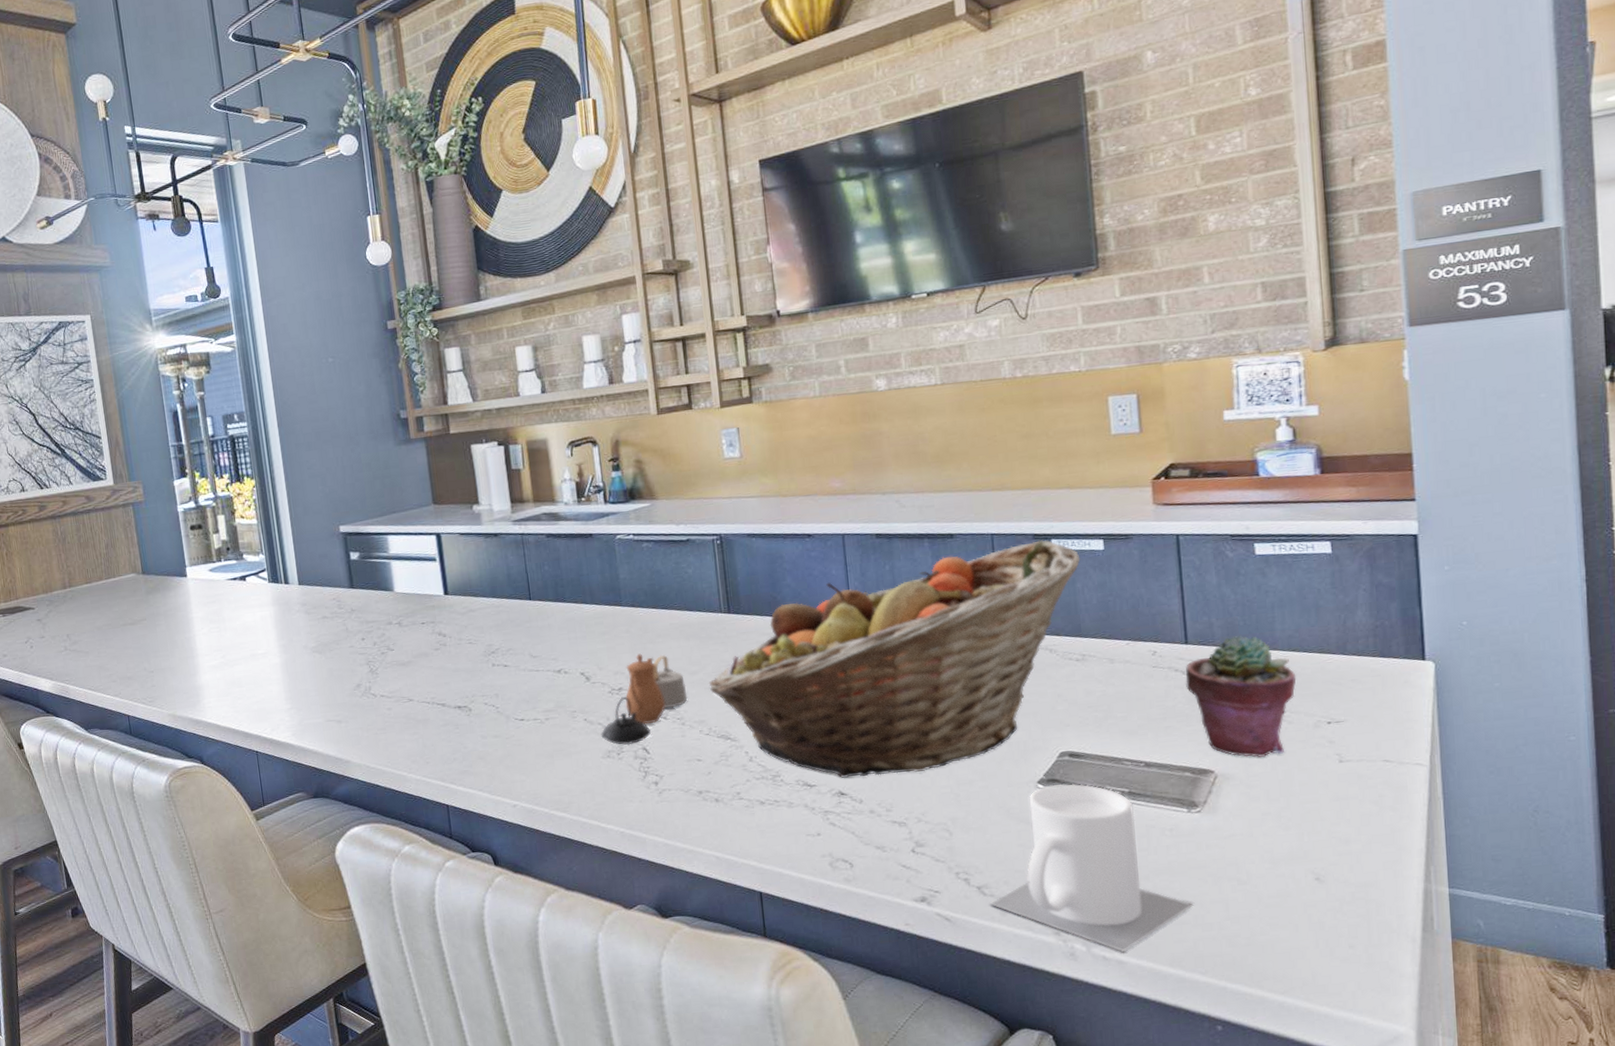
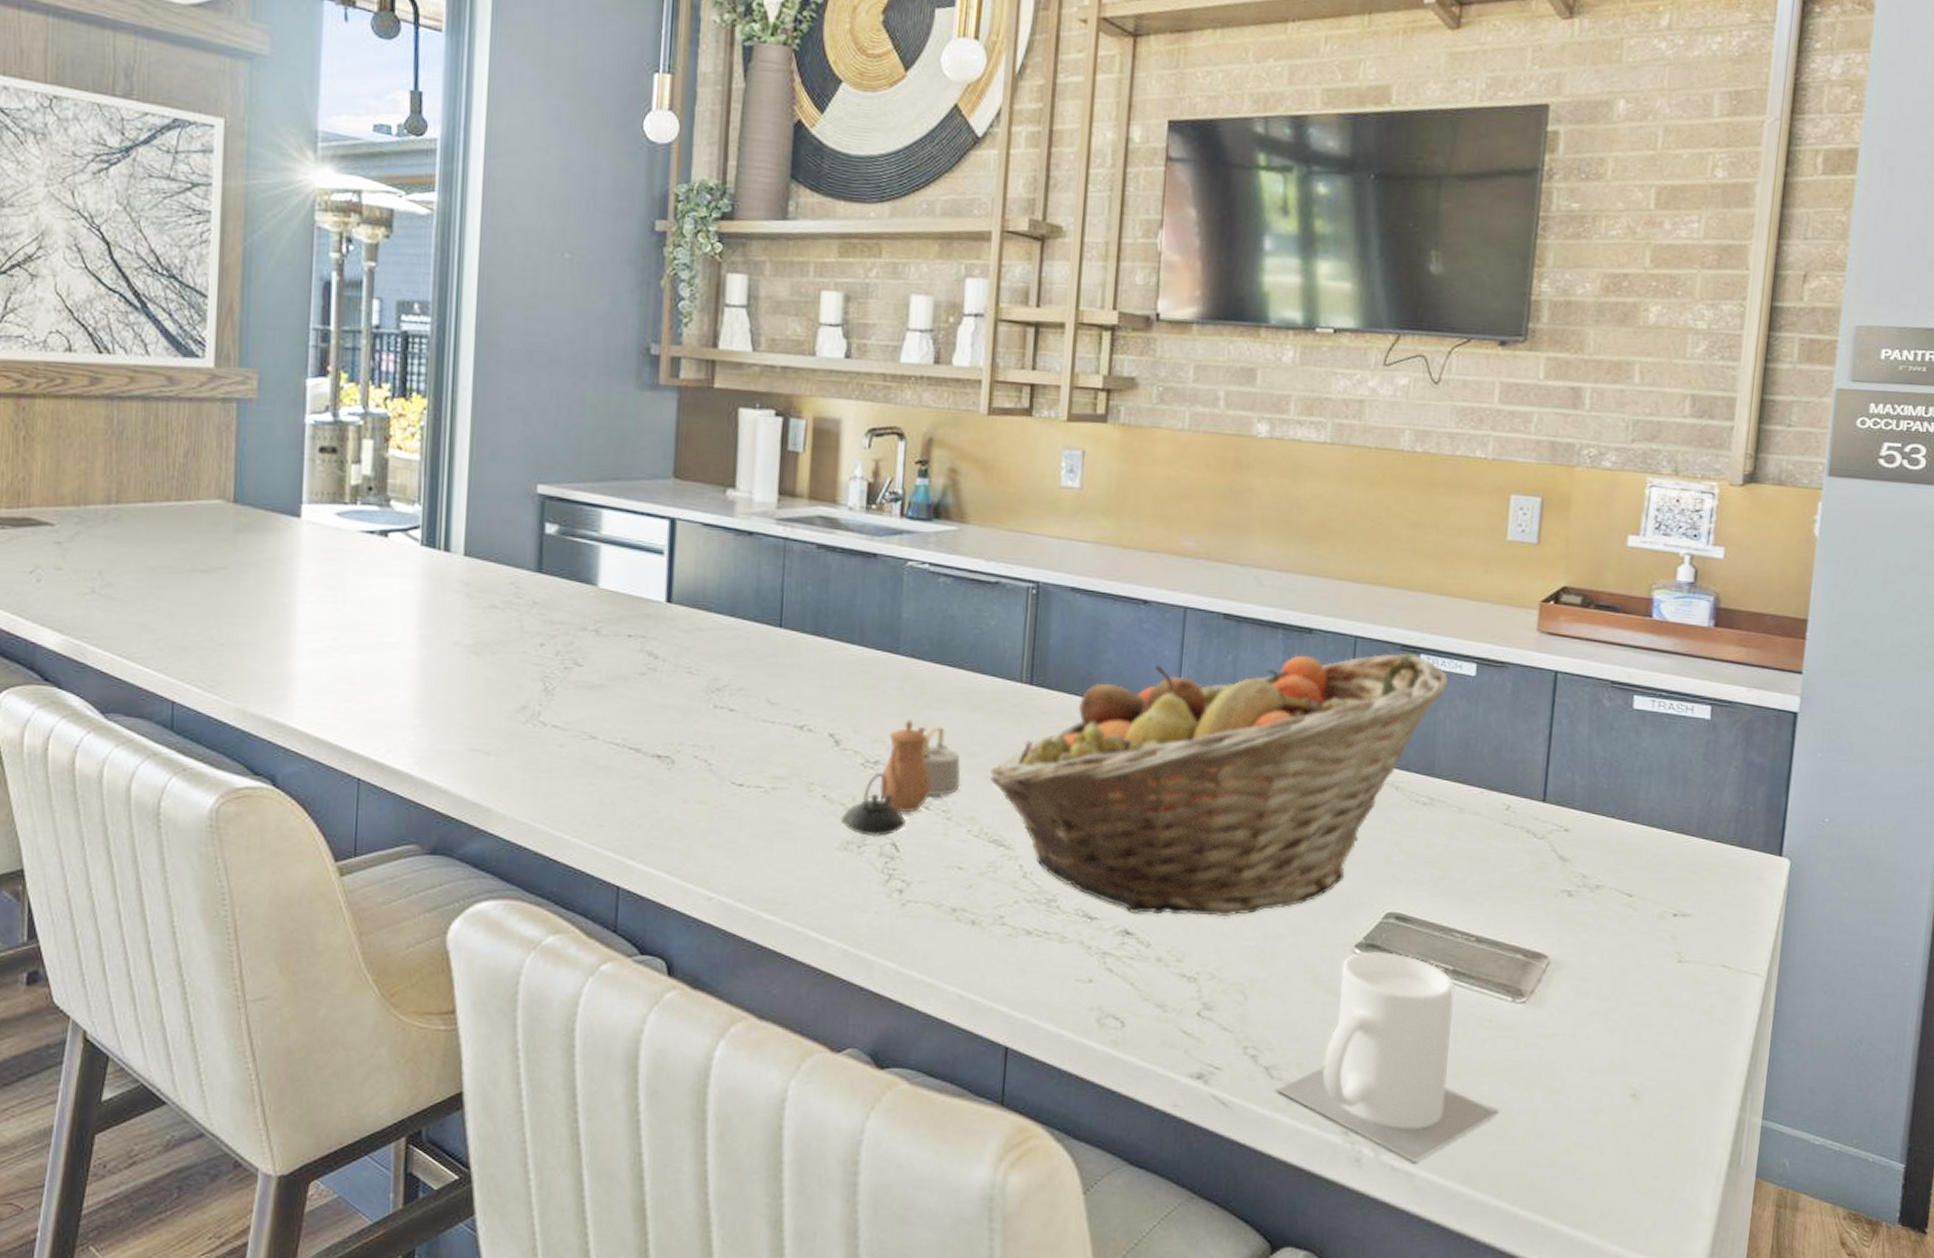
potted succulent: present [1185,635,1296,758] -> none [1535,799,1651,947]

